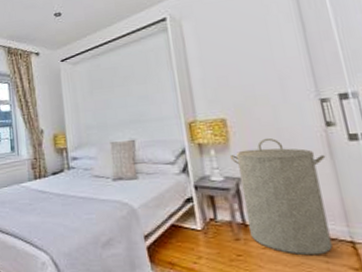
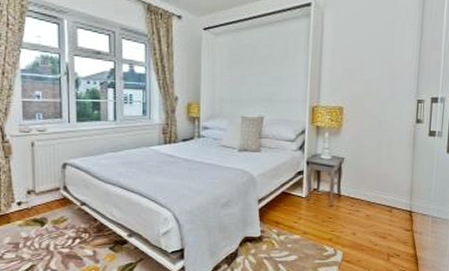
laundry hamper: present [229,137,333,256] -> none [339,127,410,220]

